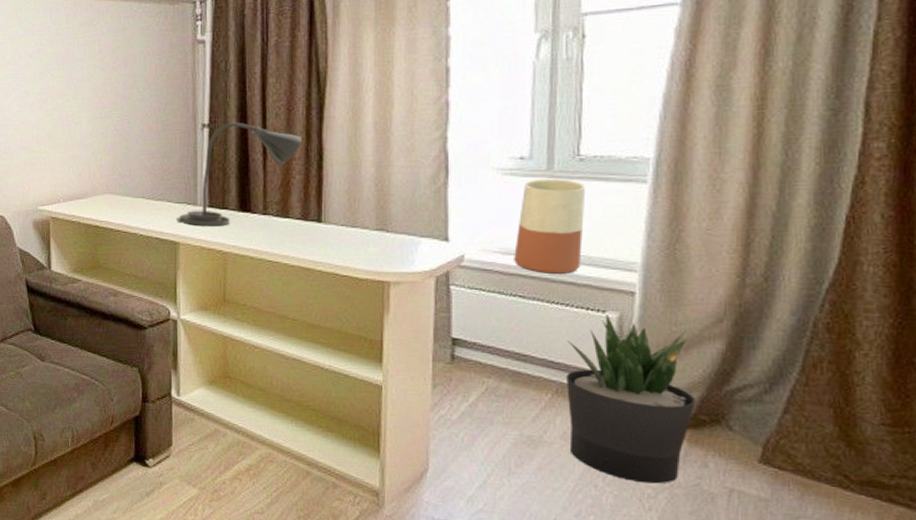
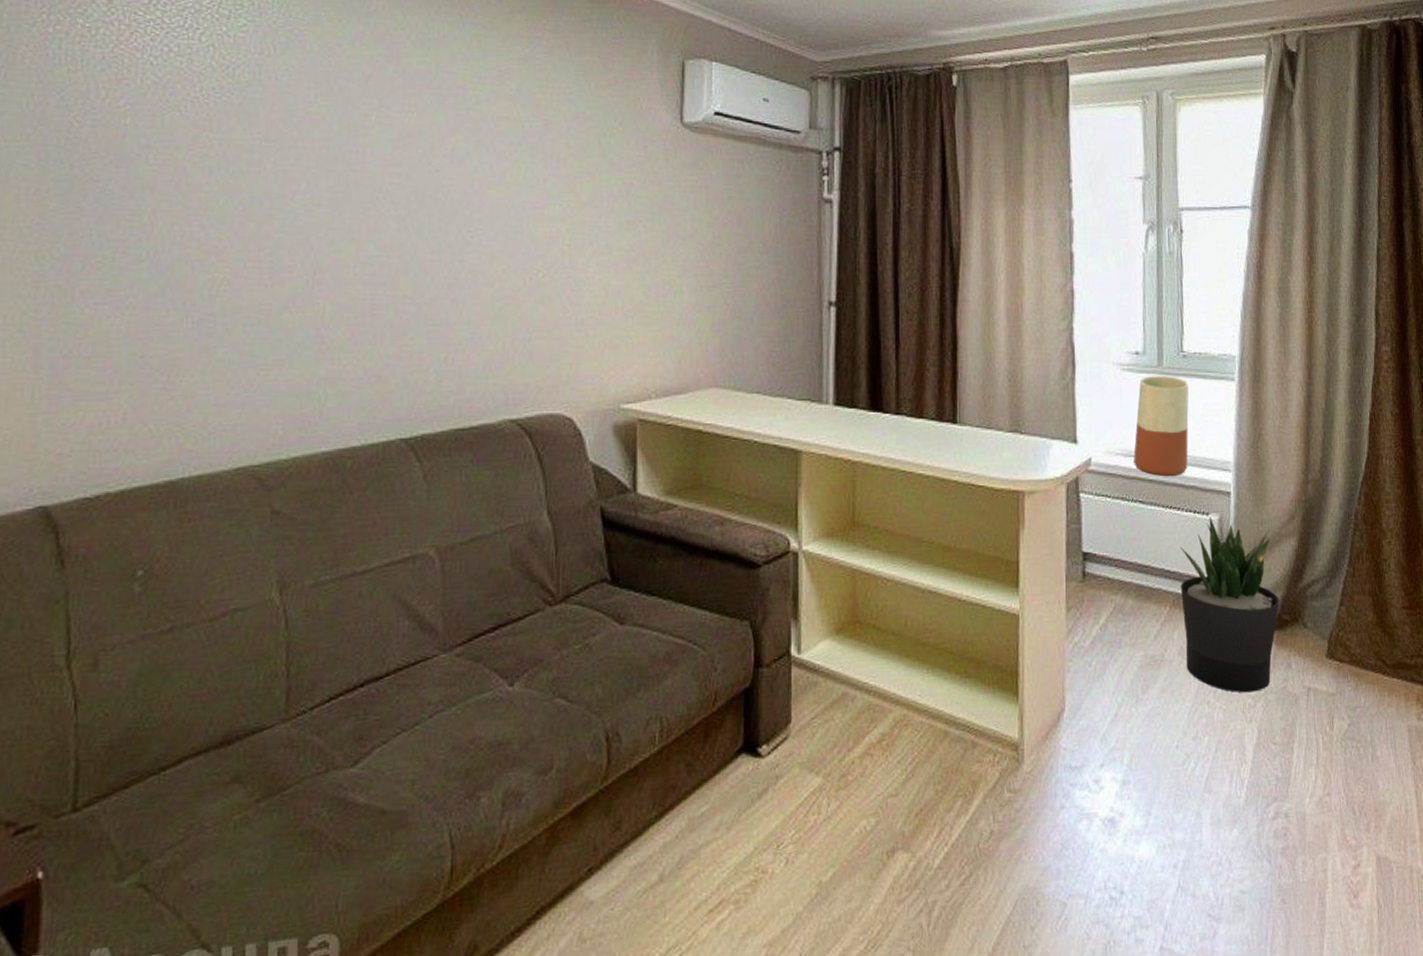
desk lamp: present [177,122,302,226] -> none [799,301,936,430]

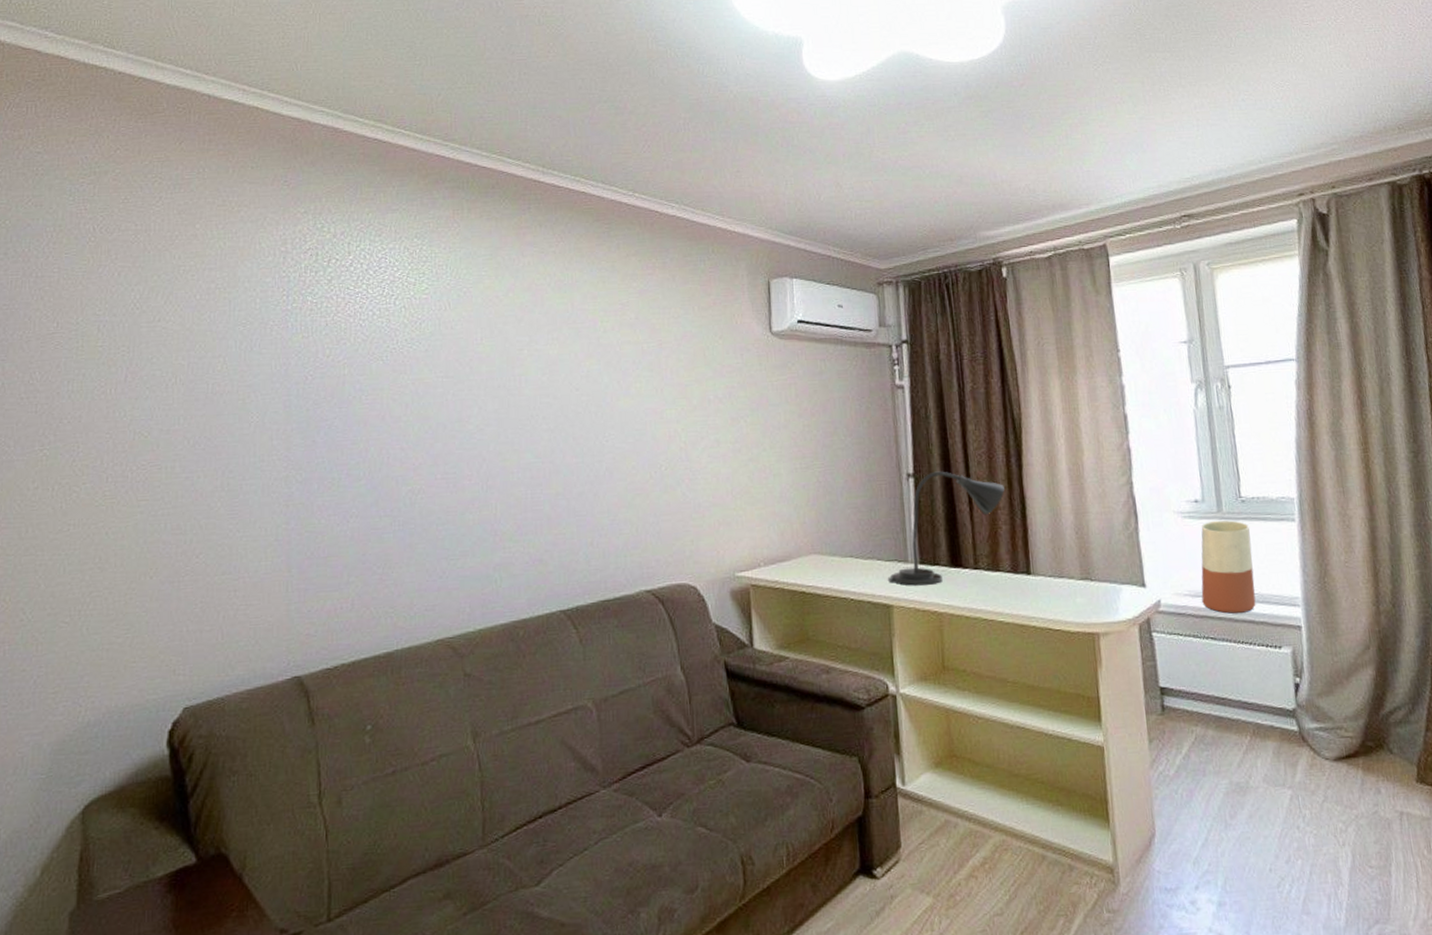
desk lamp: none [799,301,936,430] -> present [888,471,1005,585]
planter: present [1180,517,1280,693] -> none [1255,650,1362,818]

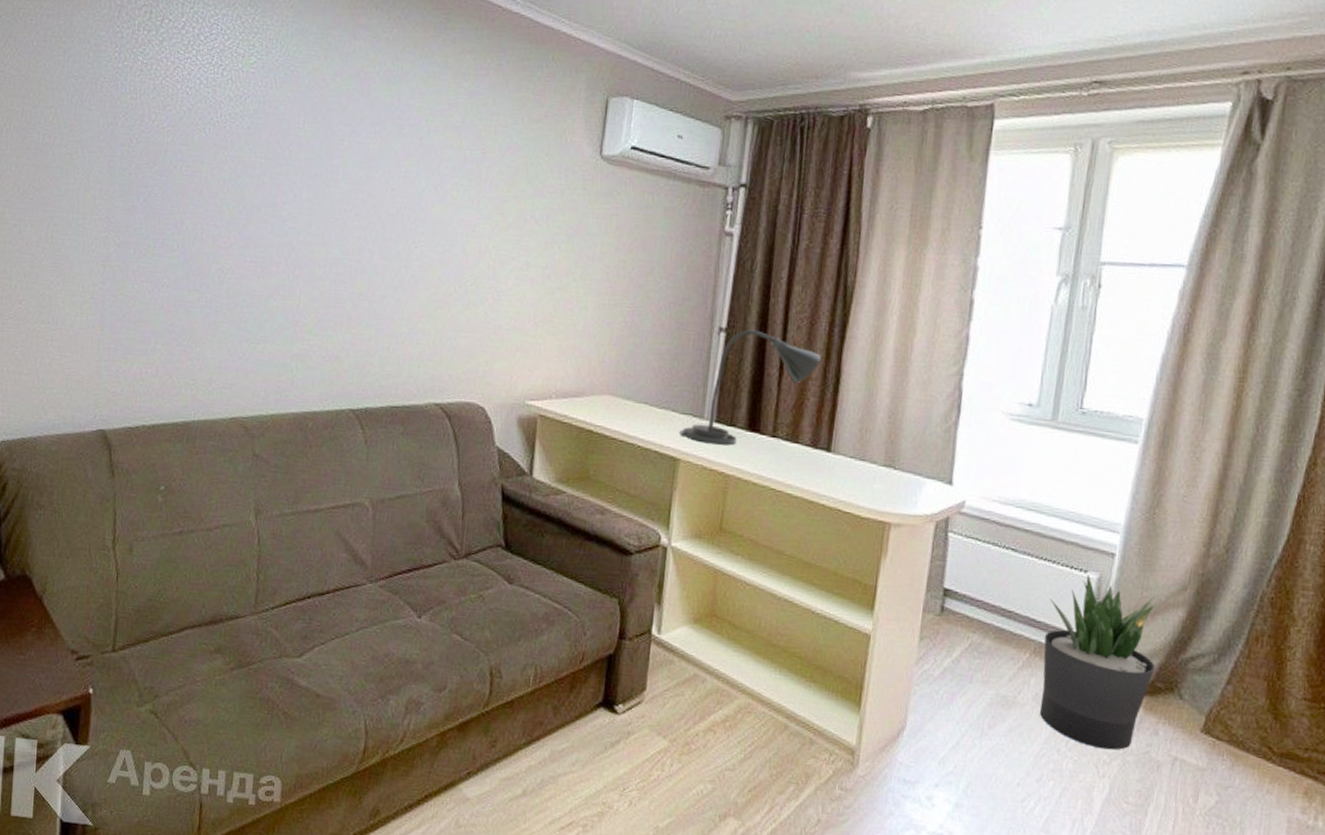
vase: present [1201,520,1256,614] -> none [1011,428,1085,530]
planter: none [1255,650,1362,818] -> present [1039,575,1156,750]

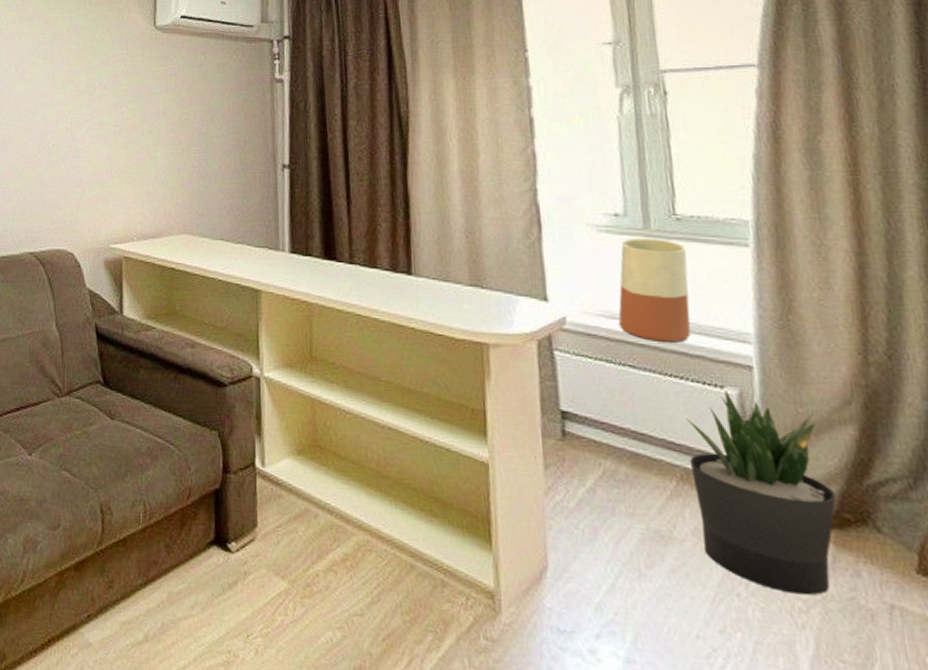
desk lamp: present [680,329,821,445] -> none [258,164,386,274]
vase: none [1011,428,1085,530] -> present [618,237,691,343]

